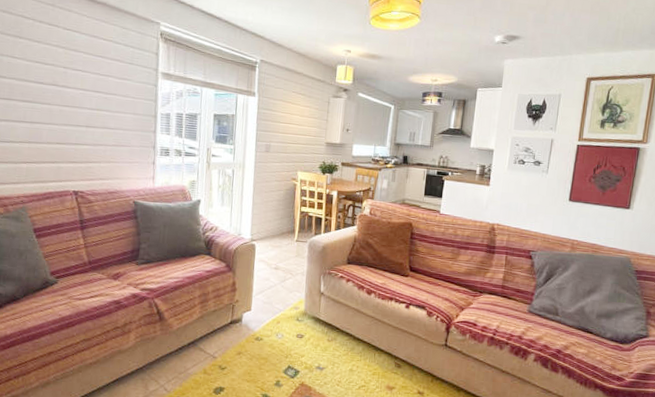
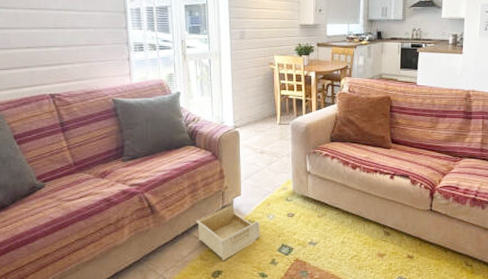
storage bin: none [203,319,268,378] -> present [196,204,260,261]

